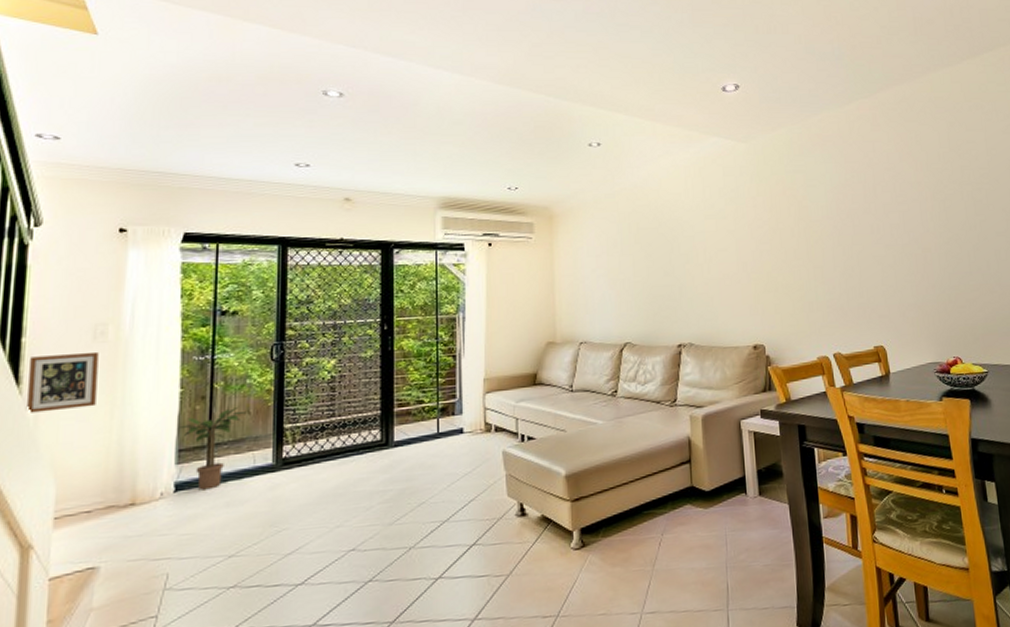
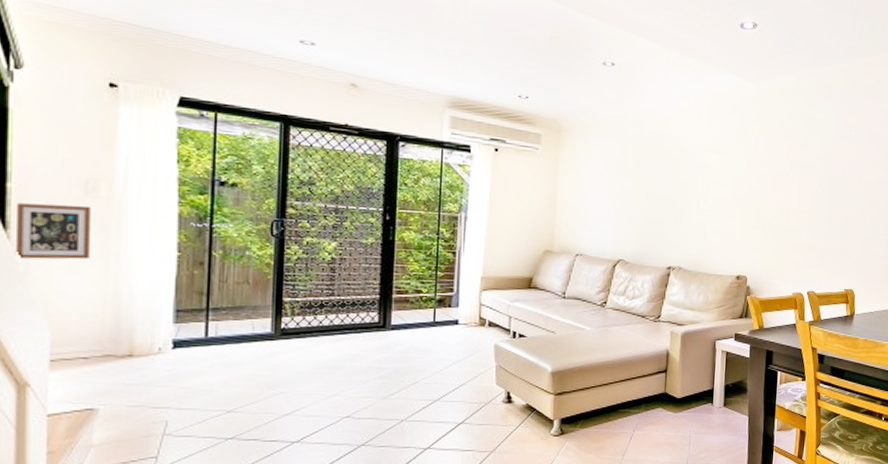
potted plant: present [179,408,246,490] -> none [177,277,245,350]

